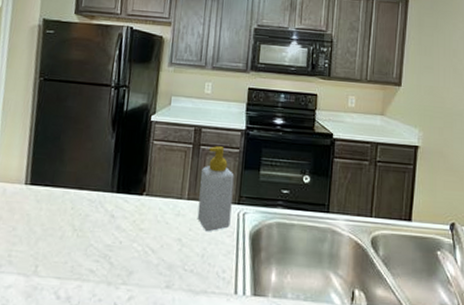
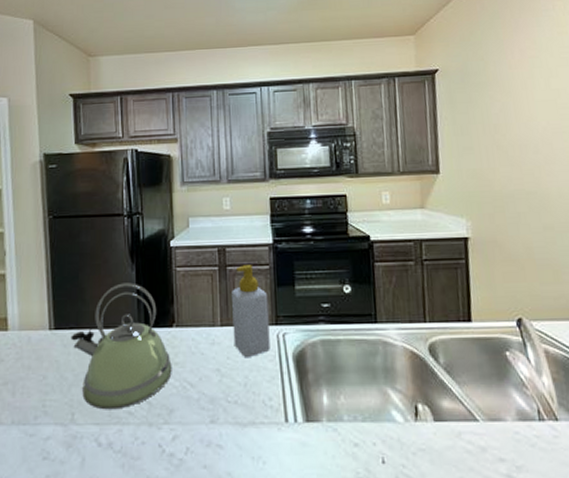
kettle: none [44,149,137,266] -> present [71,282,172,410]

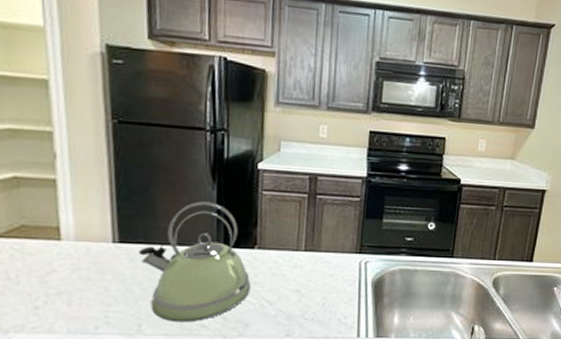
soap bottle: present [232,265,270,359] -> none [316,195,355,282]

